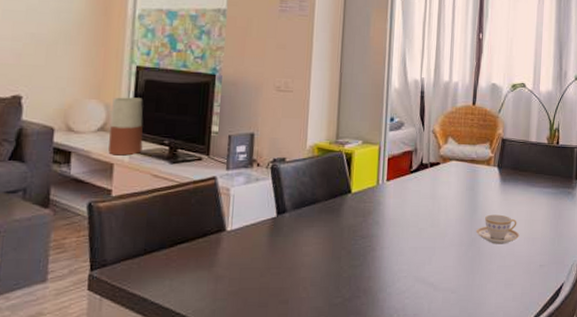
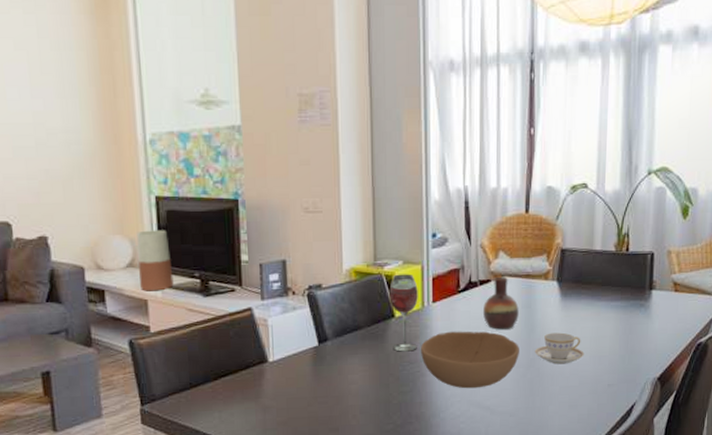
wineglass: none [347,152,375,226] -> present [389,274,418,352]
bowl: none [372,209,463,265] -> present [420,331,519,389]
vase: none [431,160,464,209] -> present [482,276,519,330]

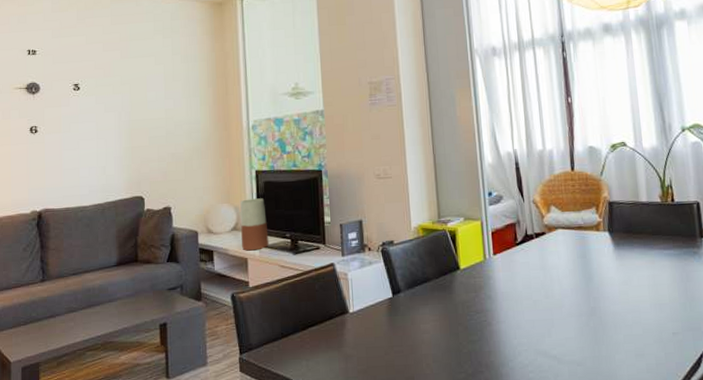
wineglass: present [389,274,418,352] -> none [453,229,482,302]
bowl: present [420,331,519,389] -> none [485,281,580,338]
vase: present [482,276,519,330] -> none [540,229,576,279]
teacup: present [534,332,584,364] -> none [594,281,645,313]

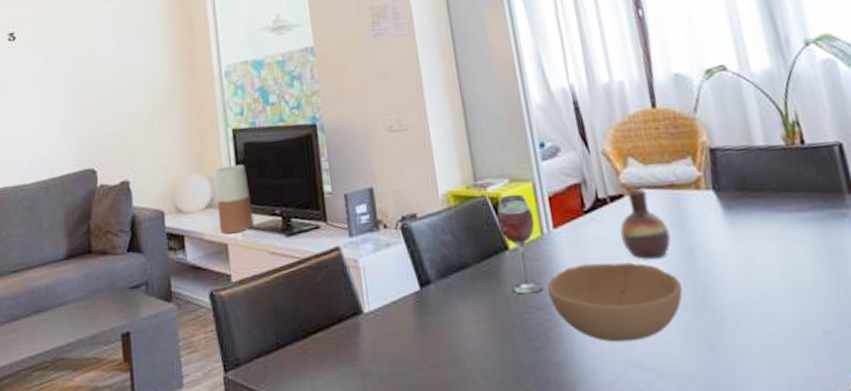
wineglass: none [453,229,482,302] -> present [497,194,543,294]
bowl: none [485,281,580,338] -> present [547,262,683,343]
vase: none [540,229,576,279] -> present [620,189,671,259]

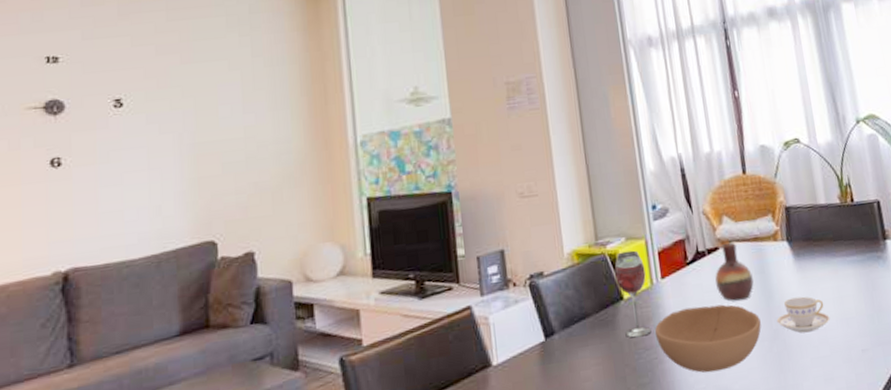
vase: present [215,164,254,234] -> none [348,231,387,300]
teacup: none [702,259,777,304] -> present [776,296,830,333]

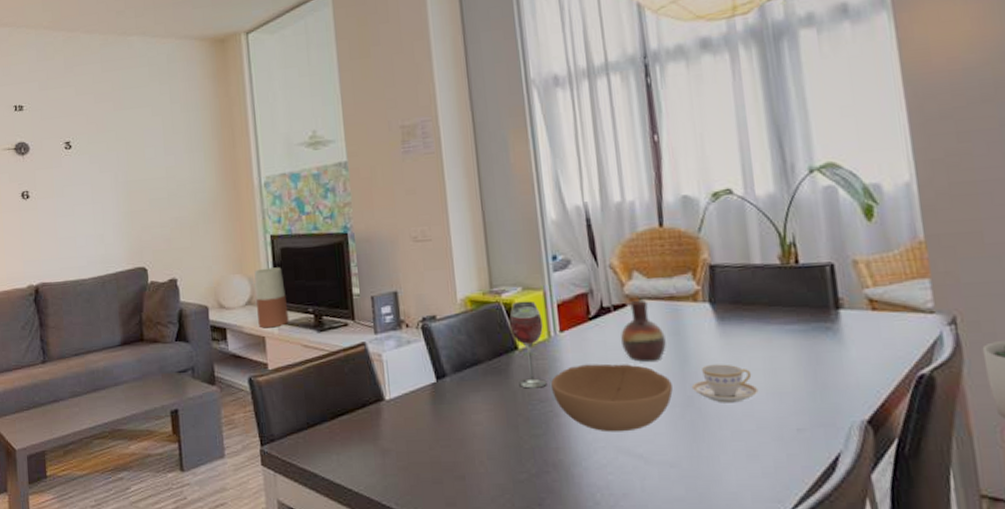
vase: none [348,231,387,300] -> present [254,267,289,328]

